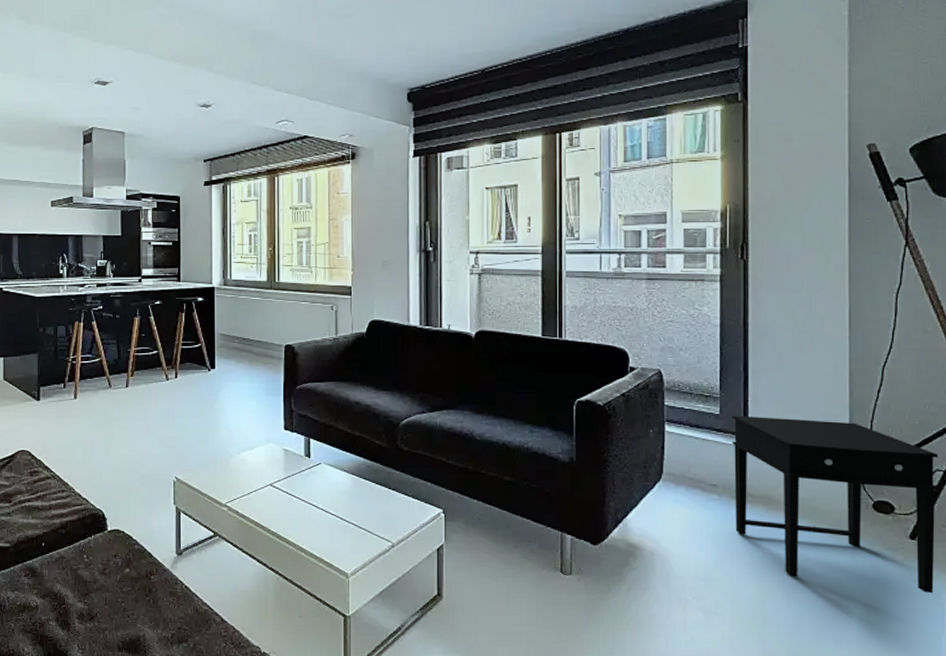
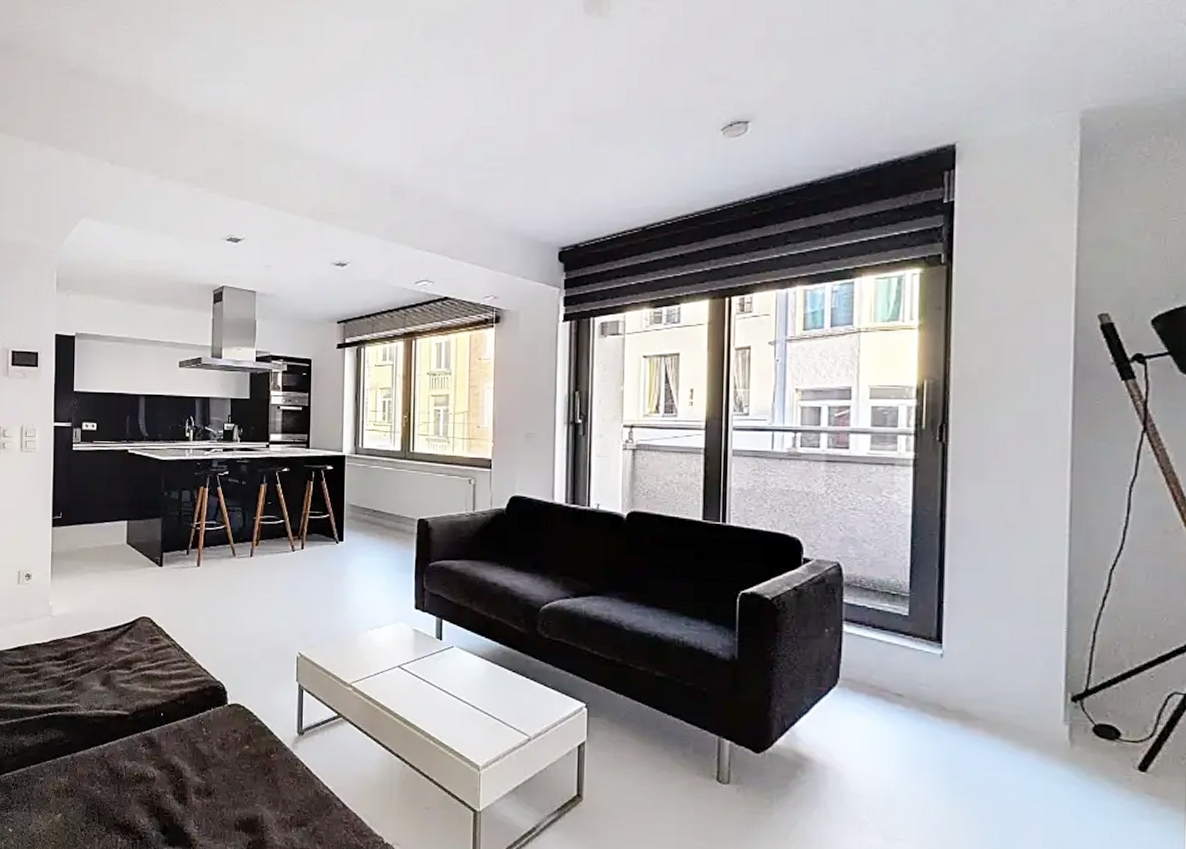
side table: present [731,415,939,594] -> none [922,617,1179,836]

